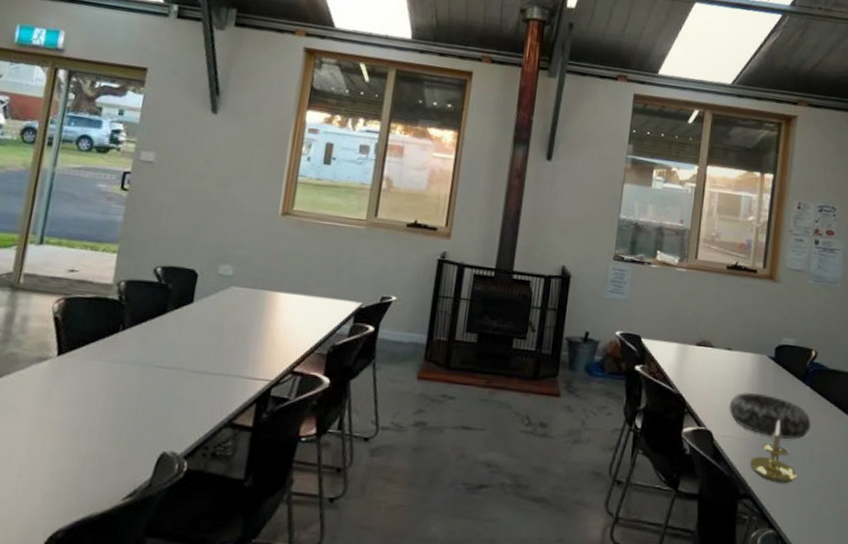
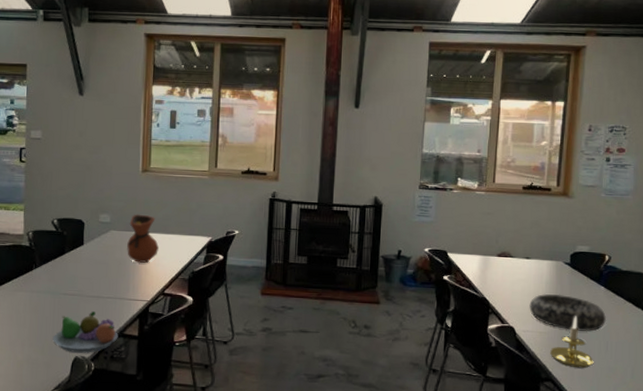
fruit bowl: none [134,391,226,448] -> present [53,311,118,353]
vase: none [250,267,293,331] -> present [127,214,159,263]

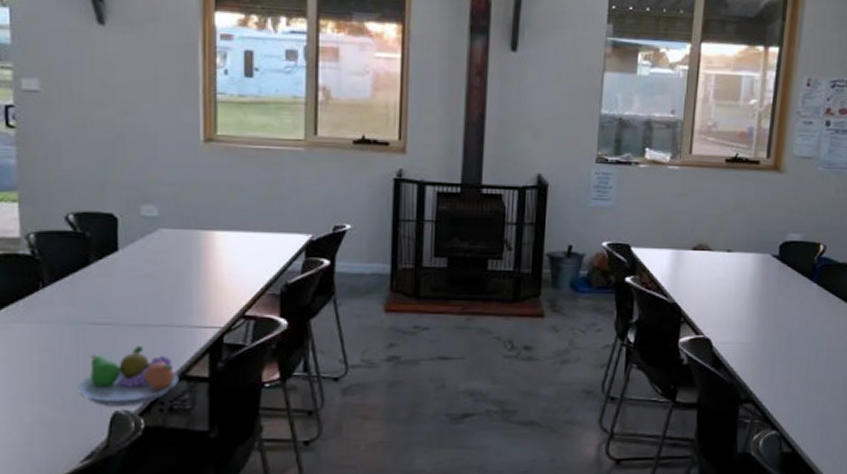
vase: present [127,214,159,263] -> none [186,203,234,274]
decorative bowl: present [529,293,607,332] -> none [729,294,819,341]
candle holder: present [550,316,594,369] -> none [752,321,802,385]

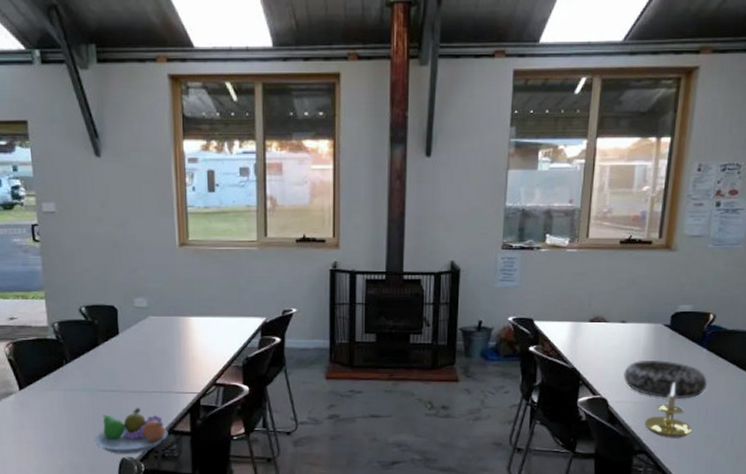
decorative bowl: none [729,294,819,341] -> present [623,359,708,400]
candle holder: none [752,321,802,385] -> present [645,383,692,438]

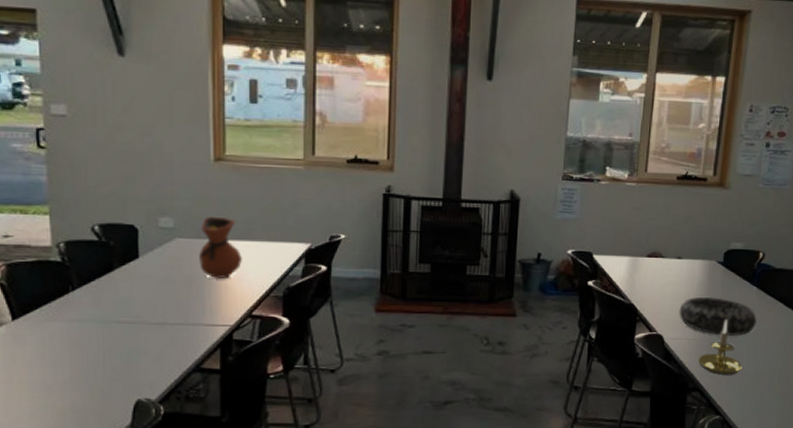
fruit bowl: present [95,408,168,454] -> none [104,342,194,395]
vase: none [169,295,206,351] -> present [199,216,242,278]

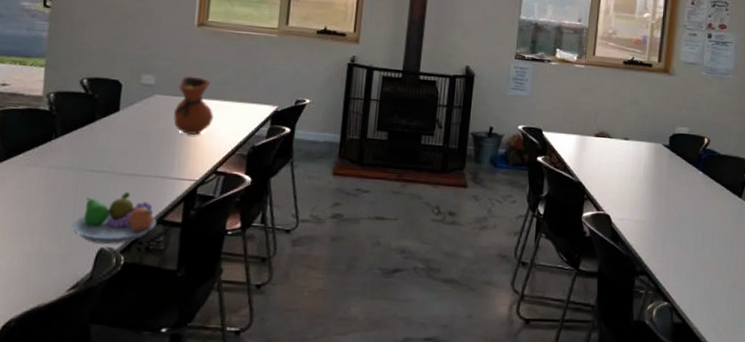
fruit bowl: none [104,342,194,395] -> present [72,192,157,244]
decorative bowl: present [679,296,758,337] -> none [626,178,704,221]
candle holder: present [698,320,742,376] -> none [646,203,690,261]

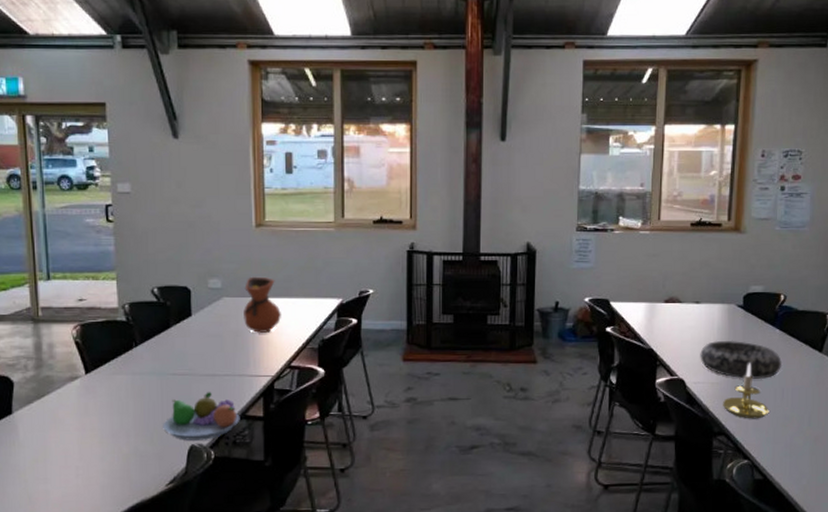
decorative bowl: none [626,178,704,221] -> present [700,340,783,380]
candle holder: none [646,203,690,261] -> present [723,363,769,419]

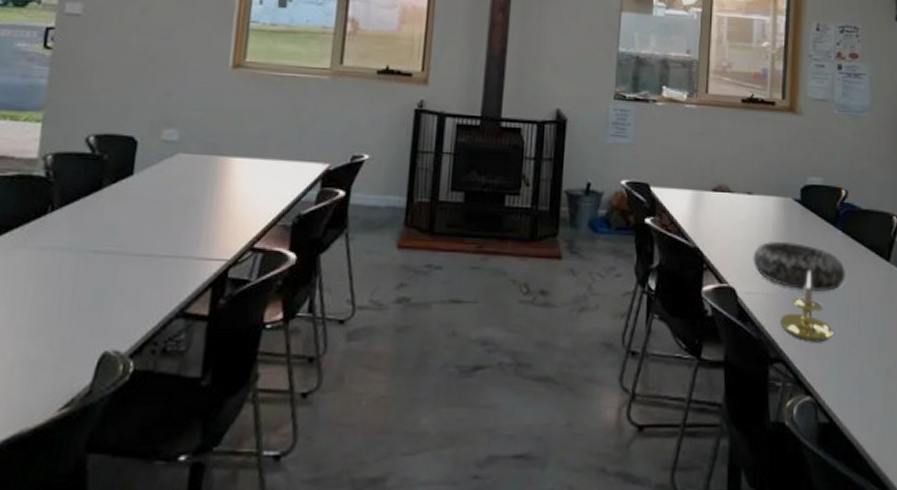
fruit bowl: present [163,392,240,441] -> none [69,278,177,346]
vase: present [244,276,281,333] -> none [201,129,250,202]

